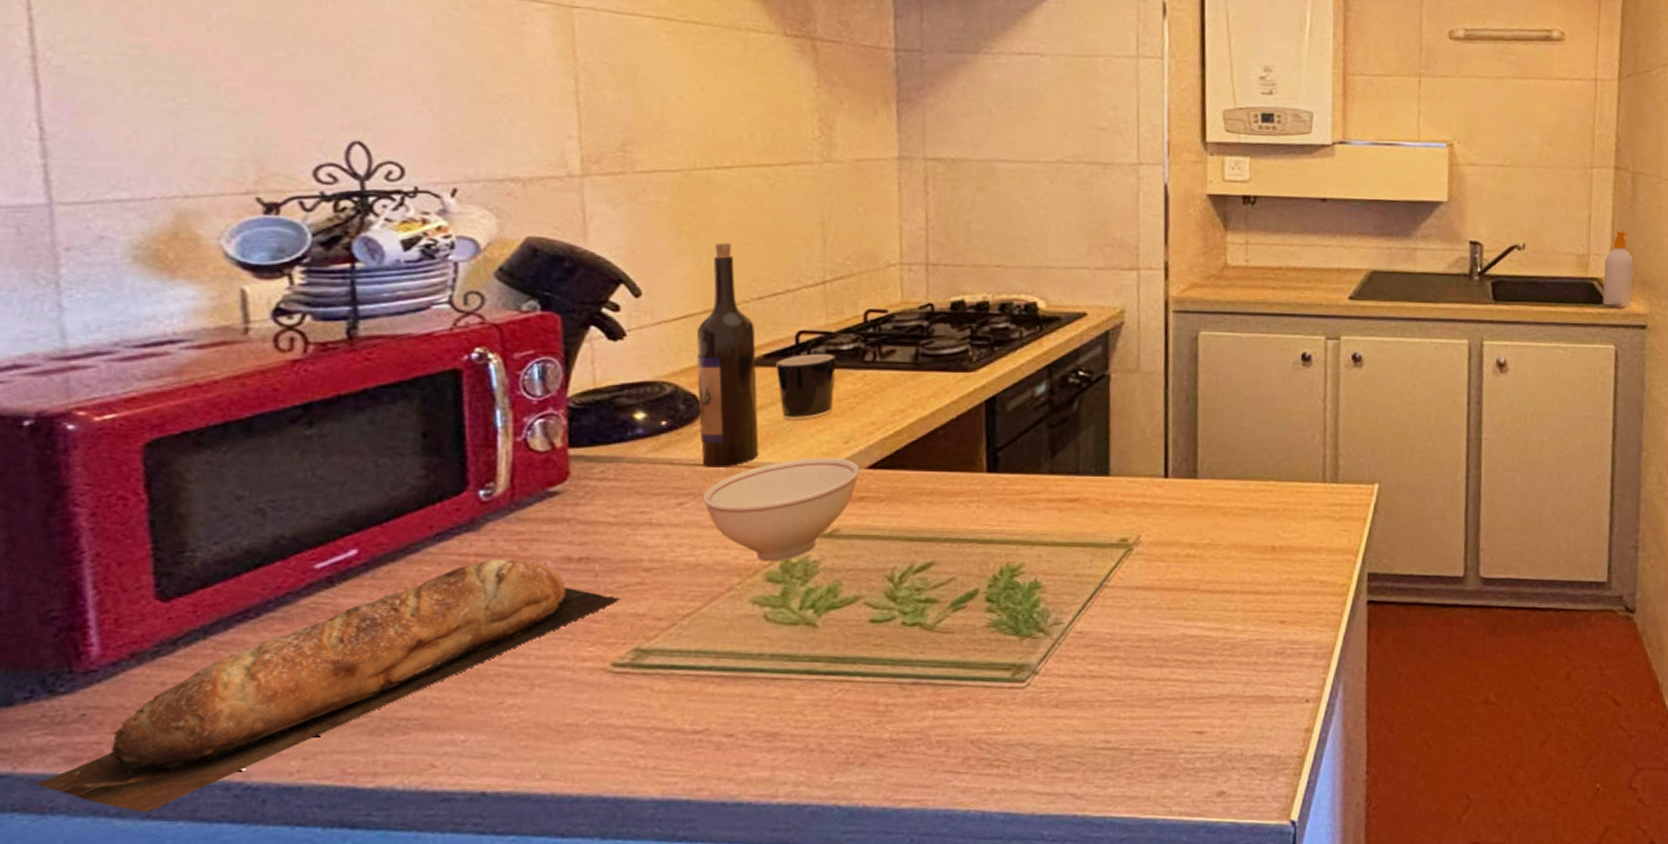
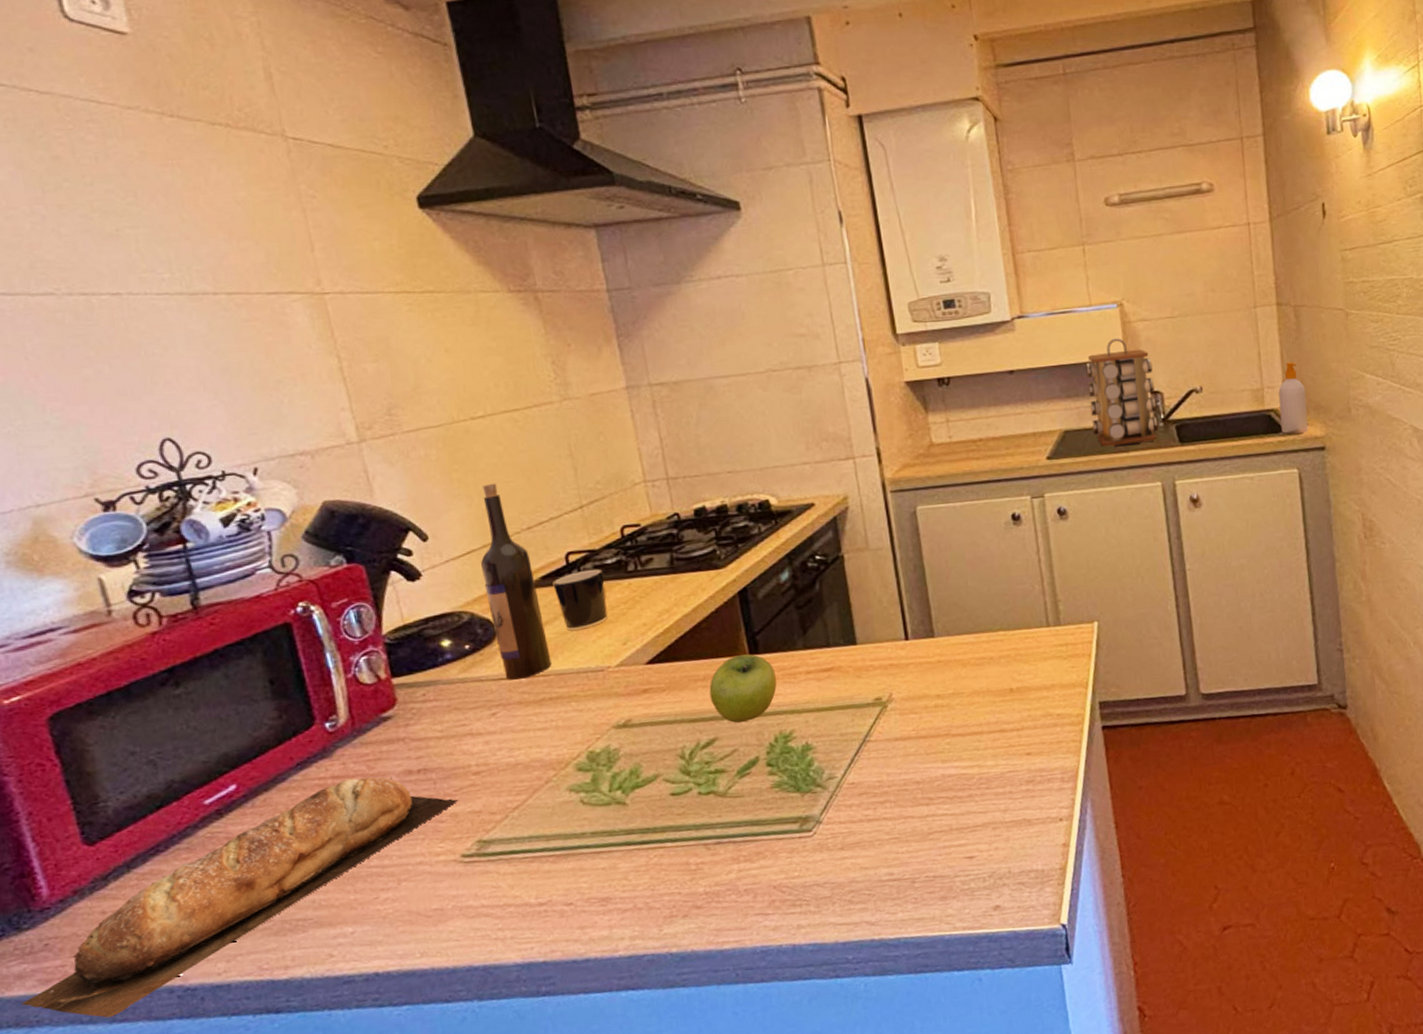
bowl: present [702,457,860,562] -> none [510,658,641,755]
fruit: none [934,470,1014,547] -> present [709,653,777,723]
spice rack: none [1402,179,1476,296] -> present [1085,338,1159,447]

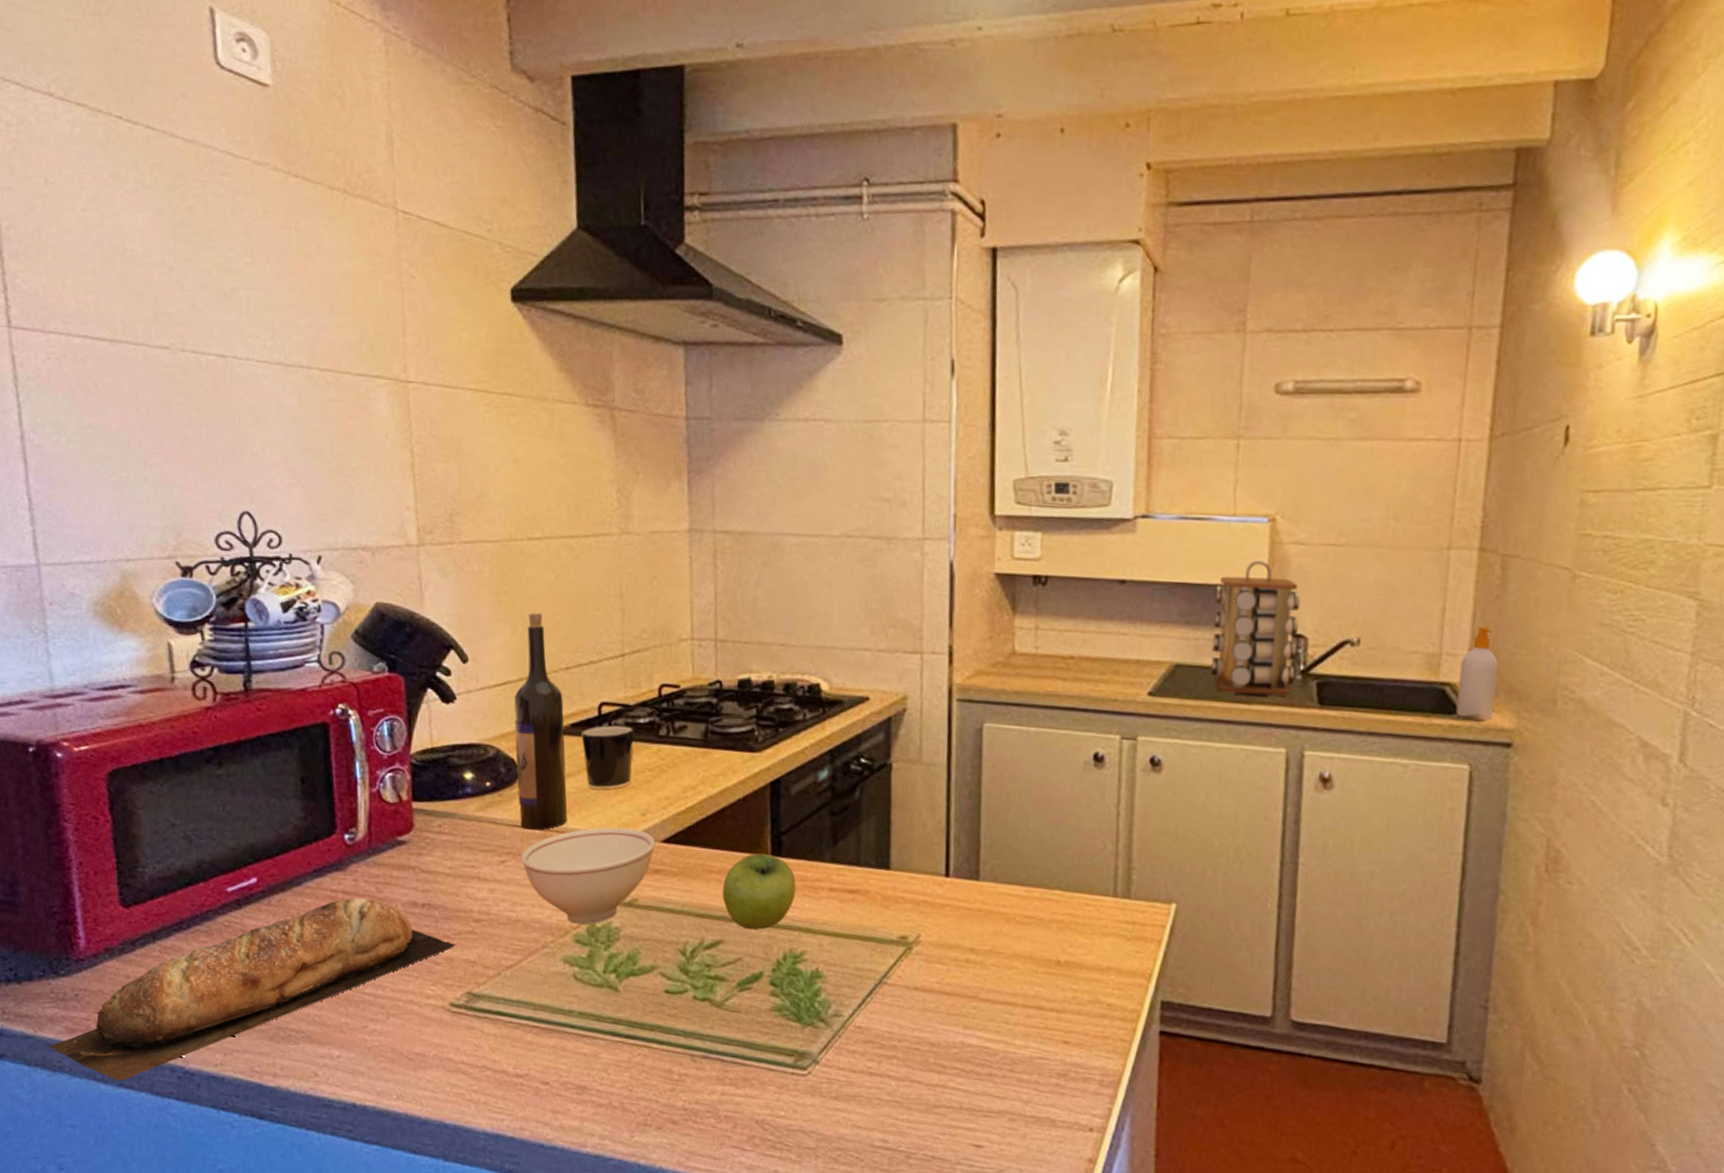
bowl: none [510,658,641,755] -> present [520,827,656,925]

